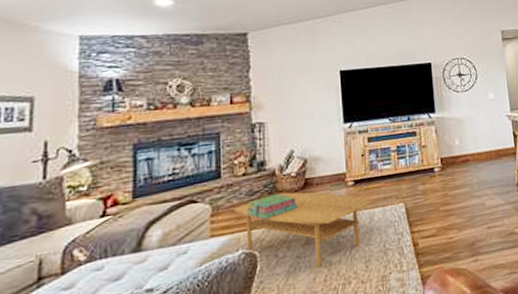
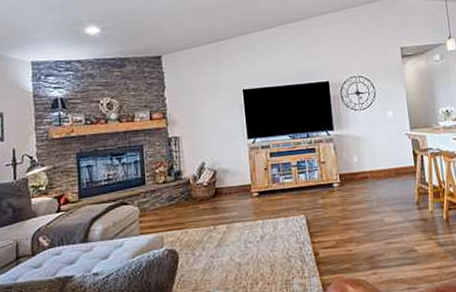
coffee table: present [233,192,372,269] -> none [157,199,275,268]
stack of books: present [246,194,298,220] -> none [167,200,211,222]

